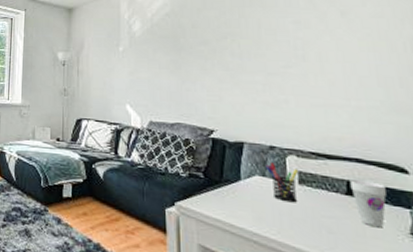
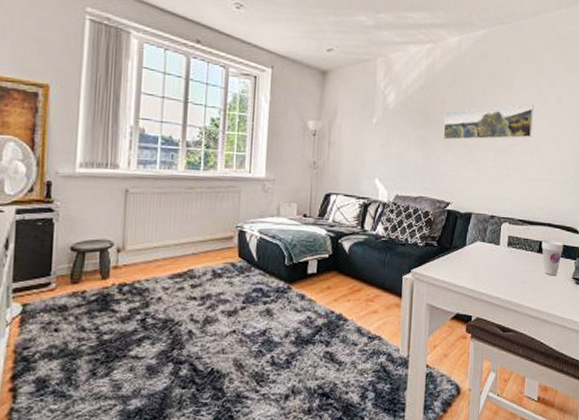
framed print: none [196,21,312,64] -> present [443,104,534,140]
pen holder: present [265,162,299,203] -> none [485,230,509,262]

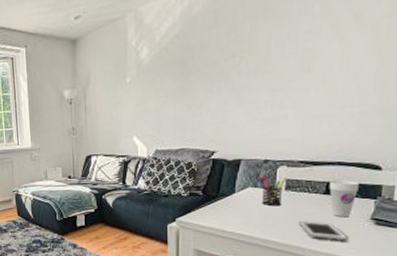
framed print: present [443,104,534,140] -> none [204,29,320,87]
pen holder: none [485,230,509,262] -> present [258,174,287,207]
cell phone: none [518,278,557,299] -> present [299,221,349,241]

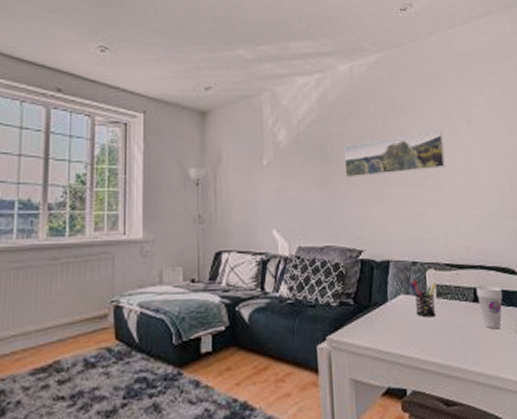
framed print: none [204,29,320,87] -> present [343,130,445,178]
cell phone: present [299,221,349,241] -> none [455,335,505,359]

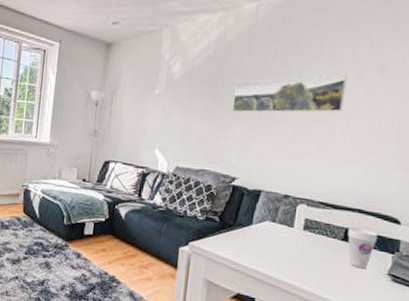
pen holder: present [408,279,437,318] -> none [276,210,306,246]

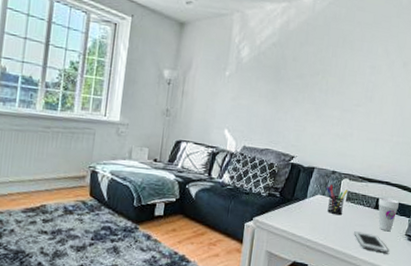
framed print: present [232,74,347,113] -> none [292,66,381,99]
pen holder: none [276,210,306,246] -> present [326,184,349,216]
cell phone: none [315,265,365,295] -> present [354,231,389,253]

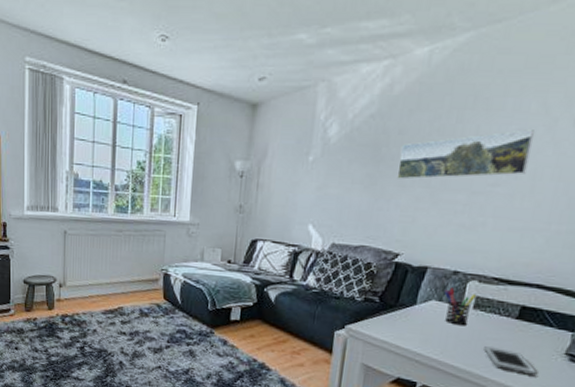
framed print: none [292,66,381,99] -> present [396,129,534,180]
cup: present [378,197,399,232] -> none [522,305,557,349]

